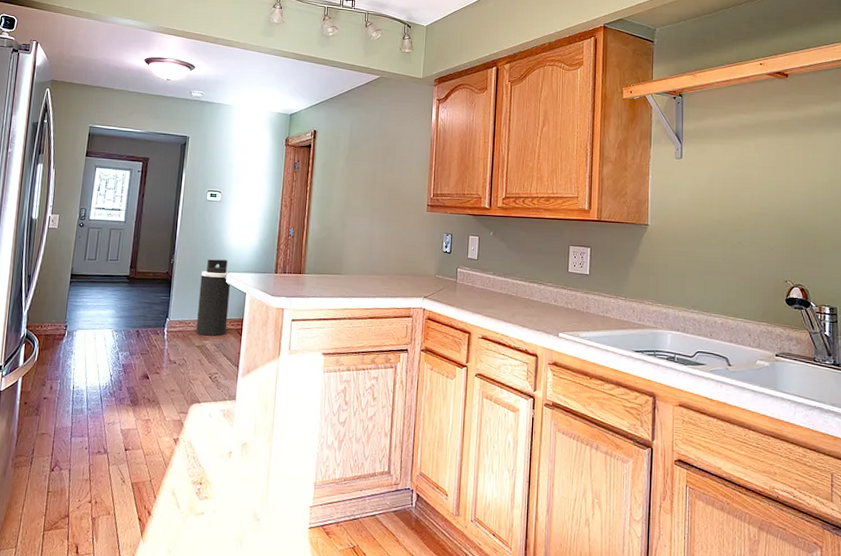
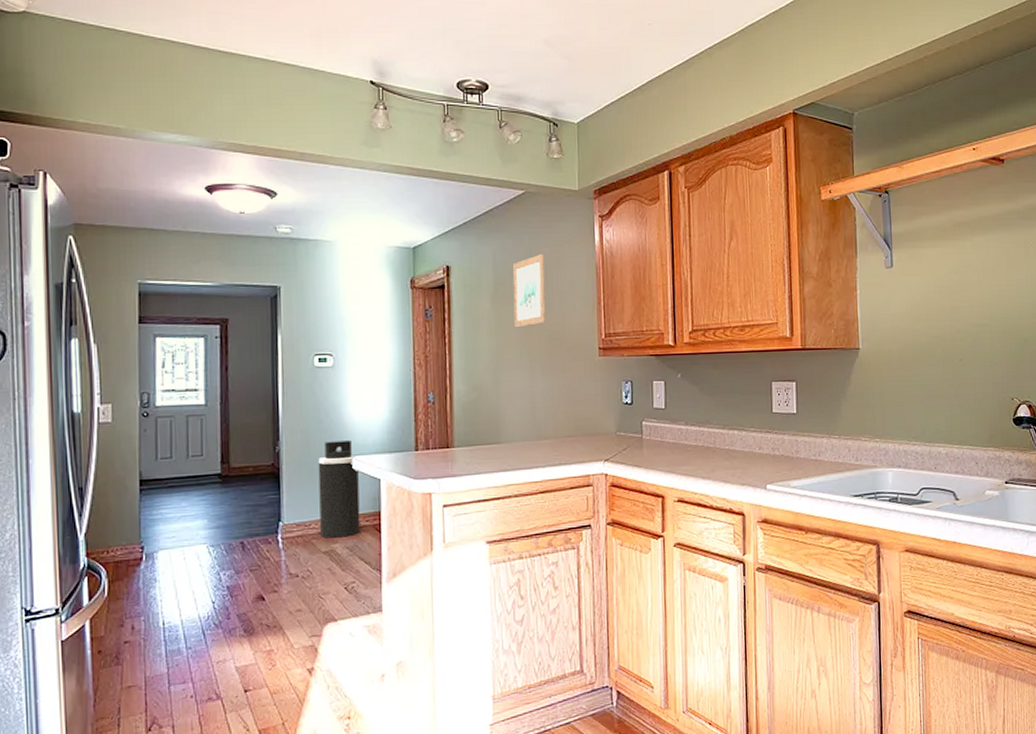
wall art: none [362,126,390,183] -> present [512,253,546,328]

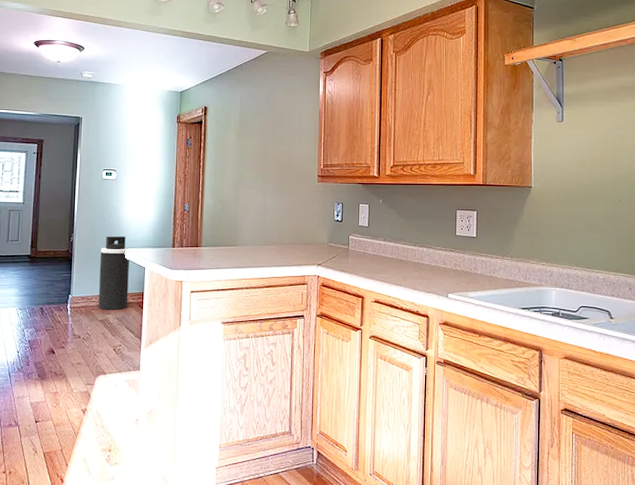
wall art: present [512,253,546,328] -> none [253,99,279,157]

